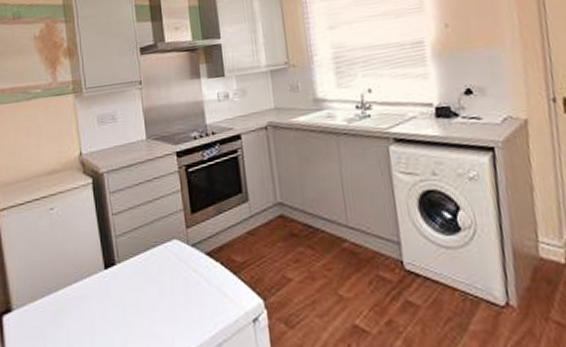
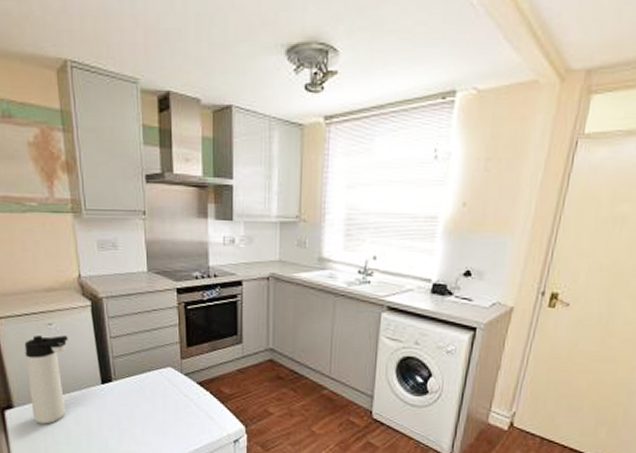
thermos bottle: none [26,219,70,327] -> present [24,335,68,424]

